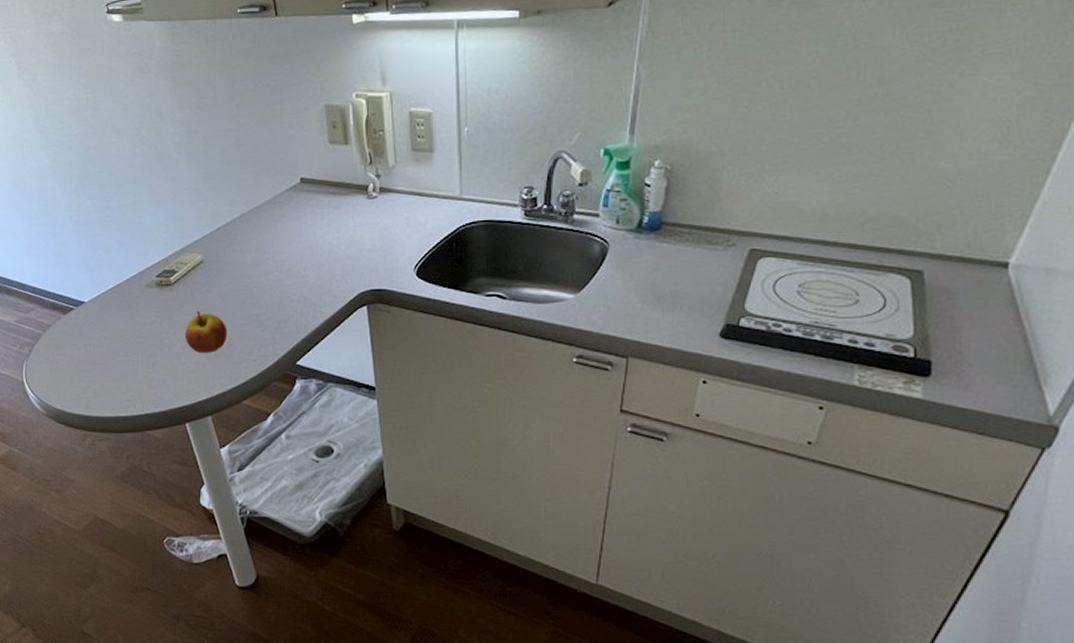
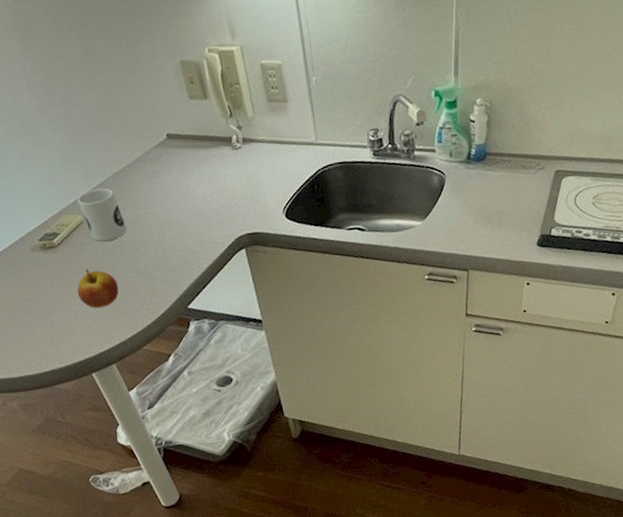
mug: none [201,228,246,284] -> present [77,188,127,242]

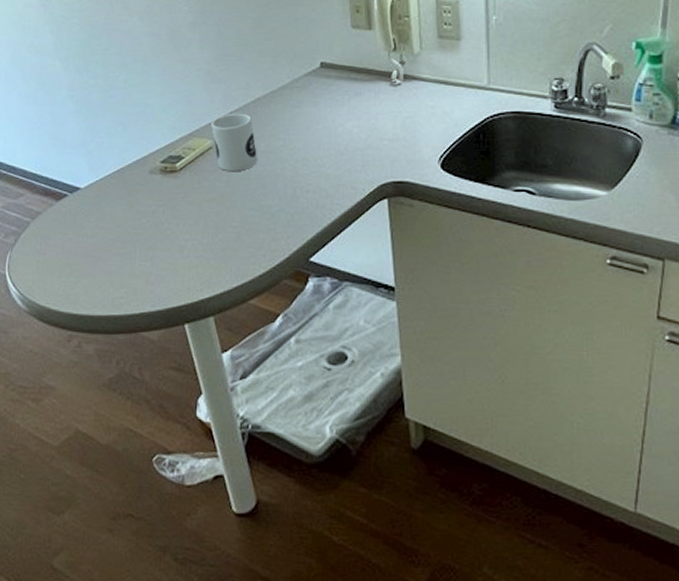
apple: present [77,268,119,308] -> none [188,200,236,246]

